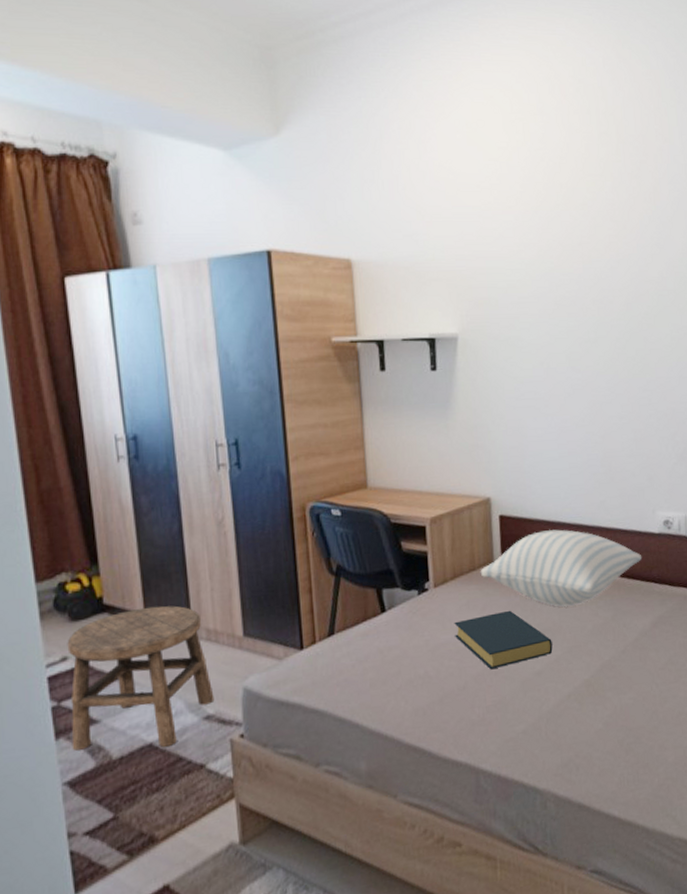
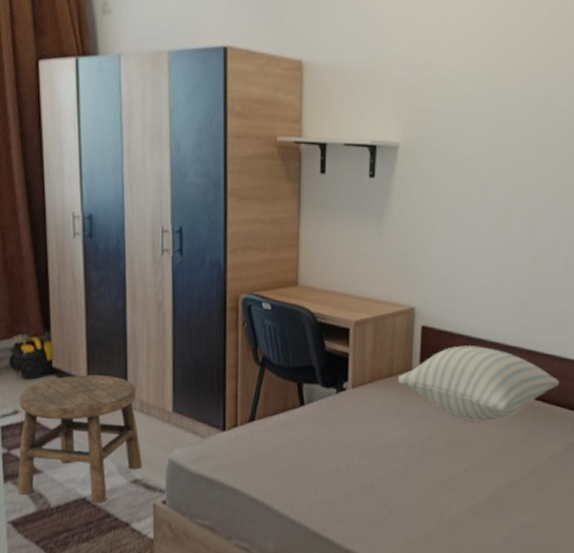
hardback book: present [454,610,553,670] -> none [367,418,461,473]

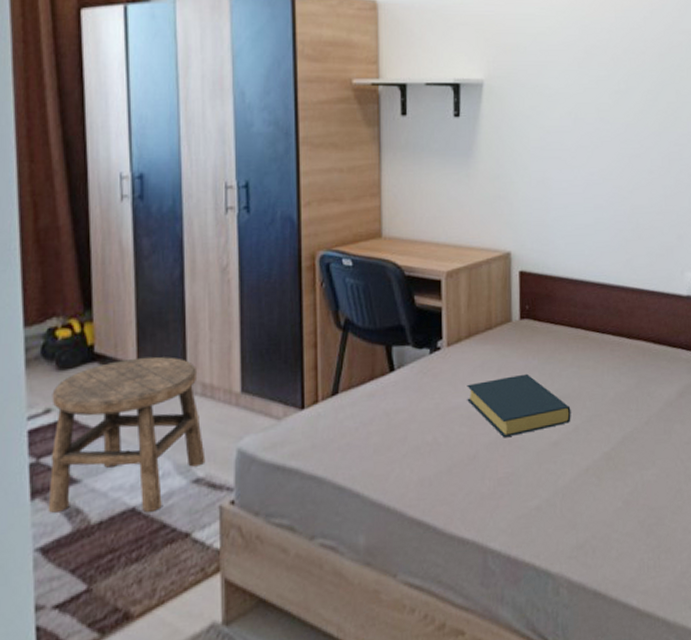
hardback book: none [367,418,461,473] -> present [467,373,571,438]
pillow: present [397,344,560,423] -> none [496,287,669,372]

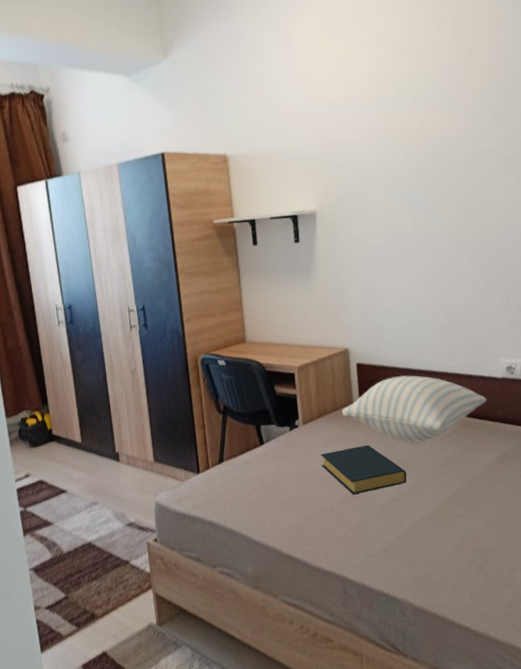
stool: present [48,356,206,513] -> none [28,436,134,546]
pillow: none [496,287,669,372] -> present [341,375,487,443]

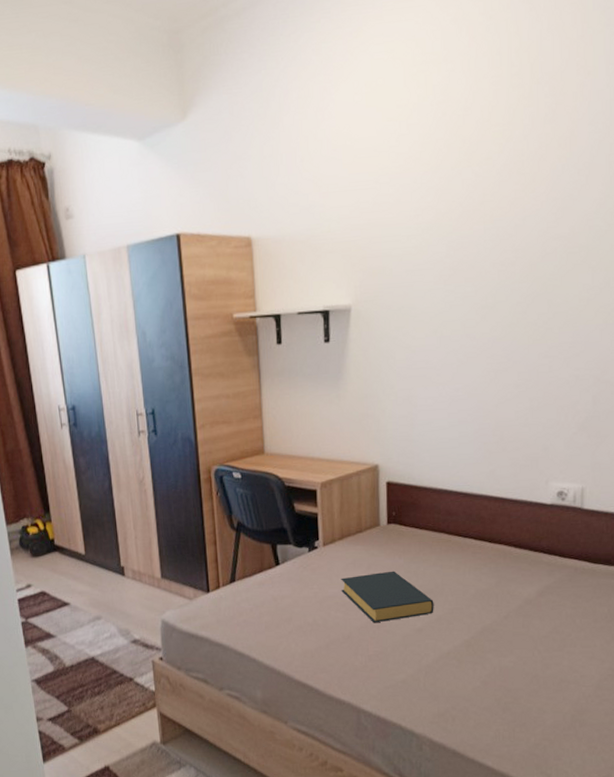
pillow: present [341,375,487,443] -> none [366,496,532,571]

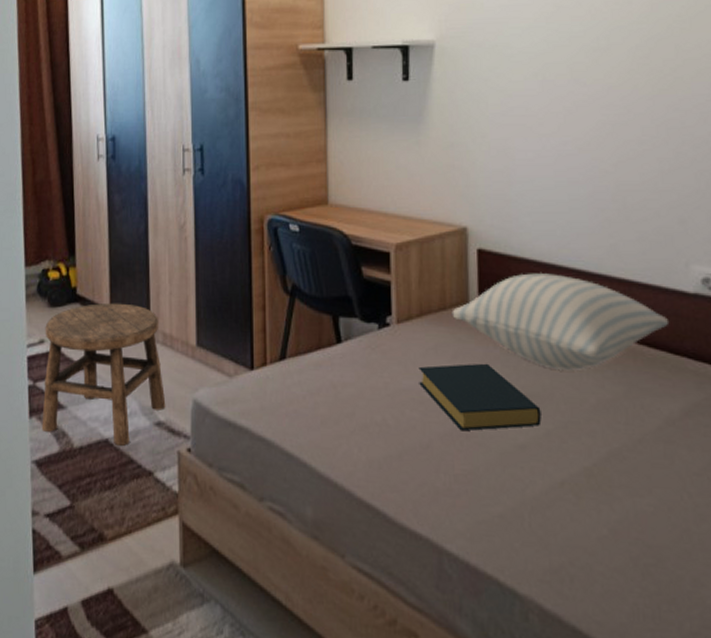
stool: none [30,548,140,661] -> present [41,303,166,446]
pillow: none [366,496,532,571] -> present [451,272,670,371]

